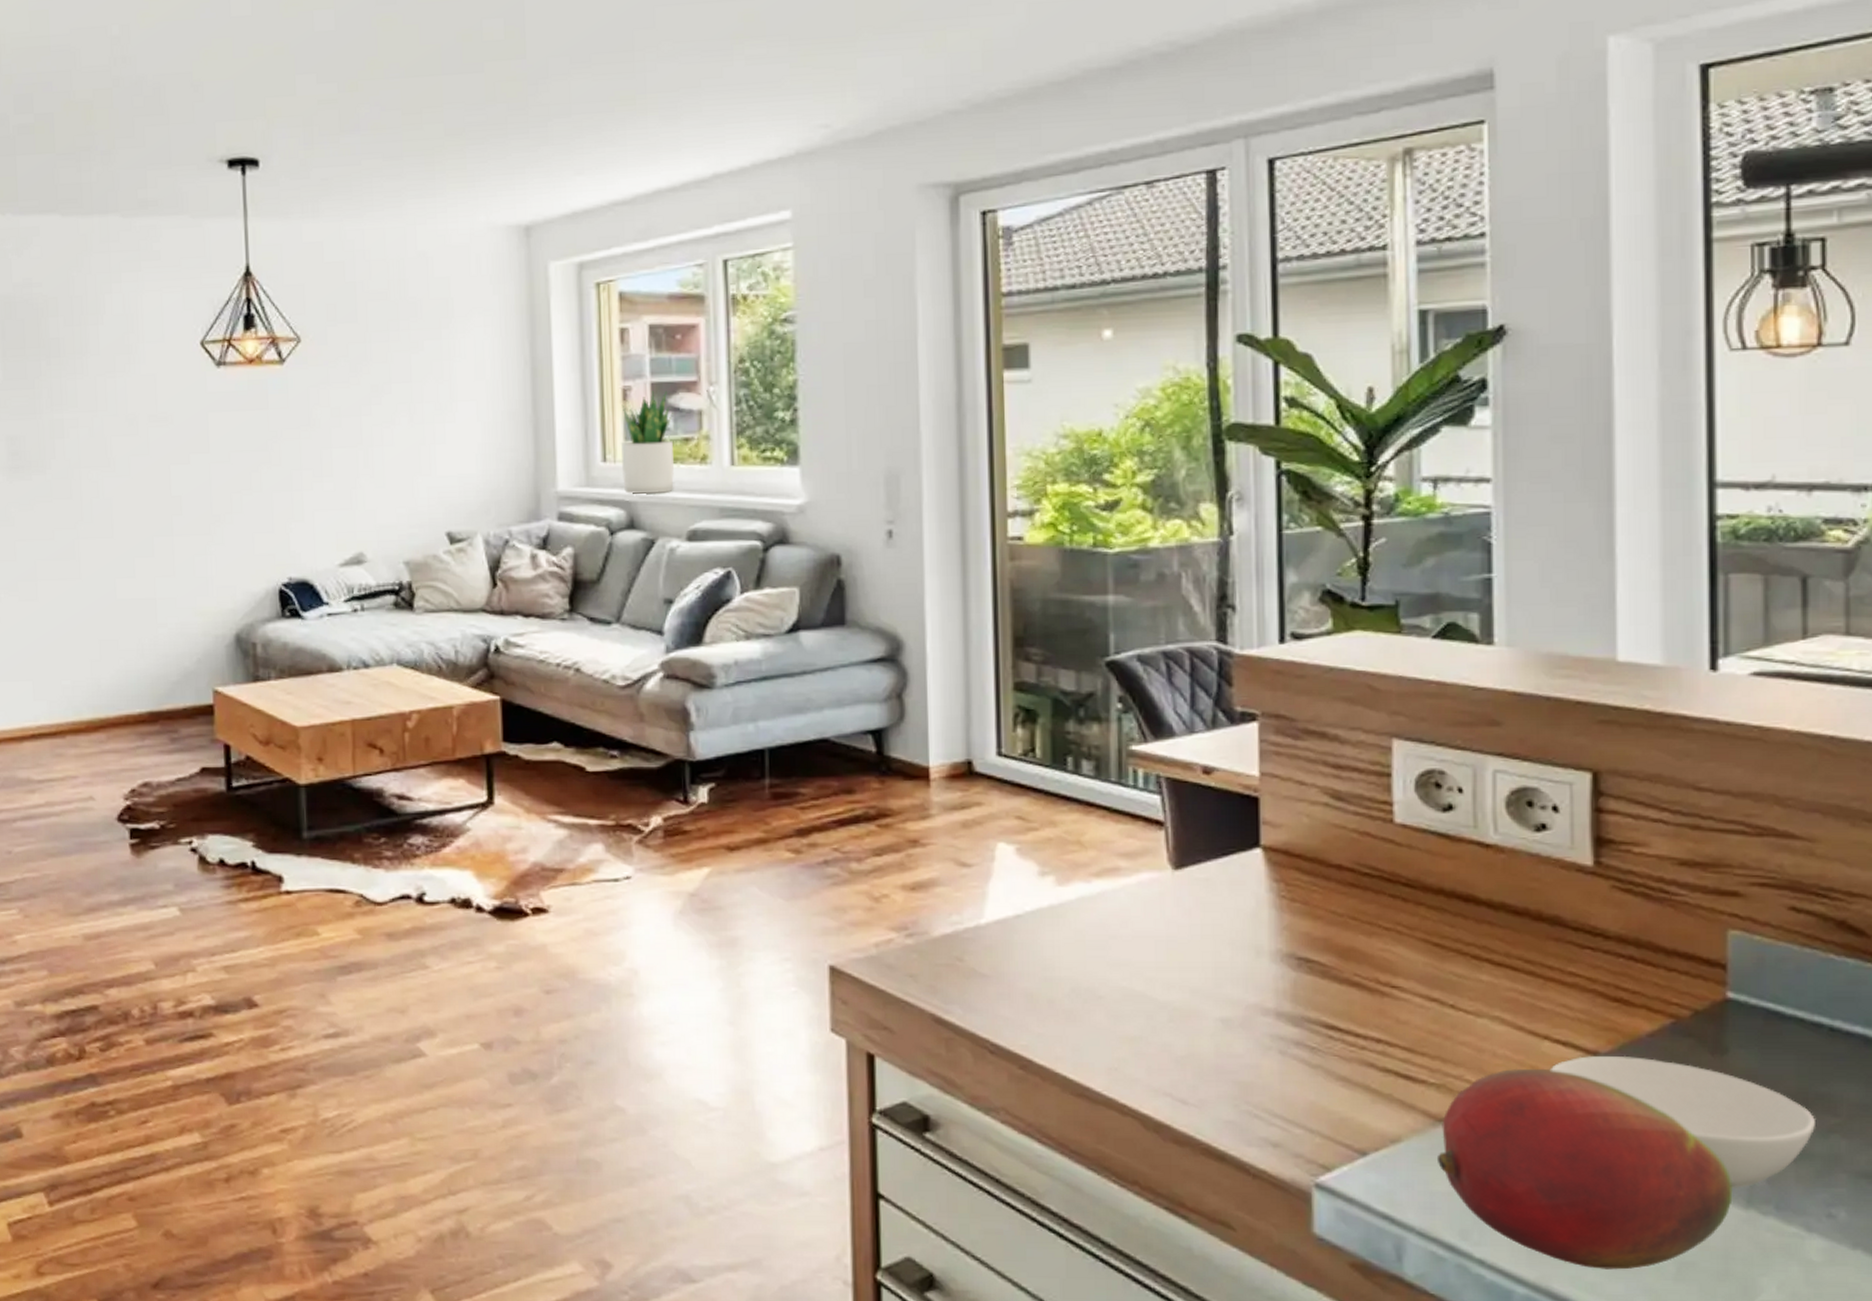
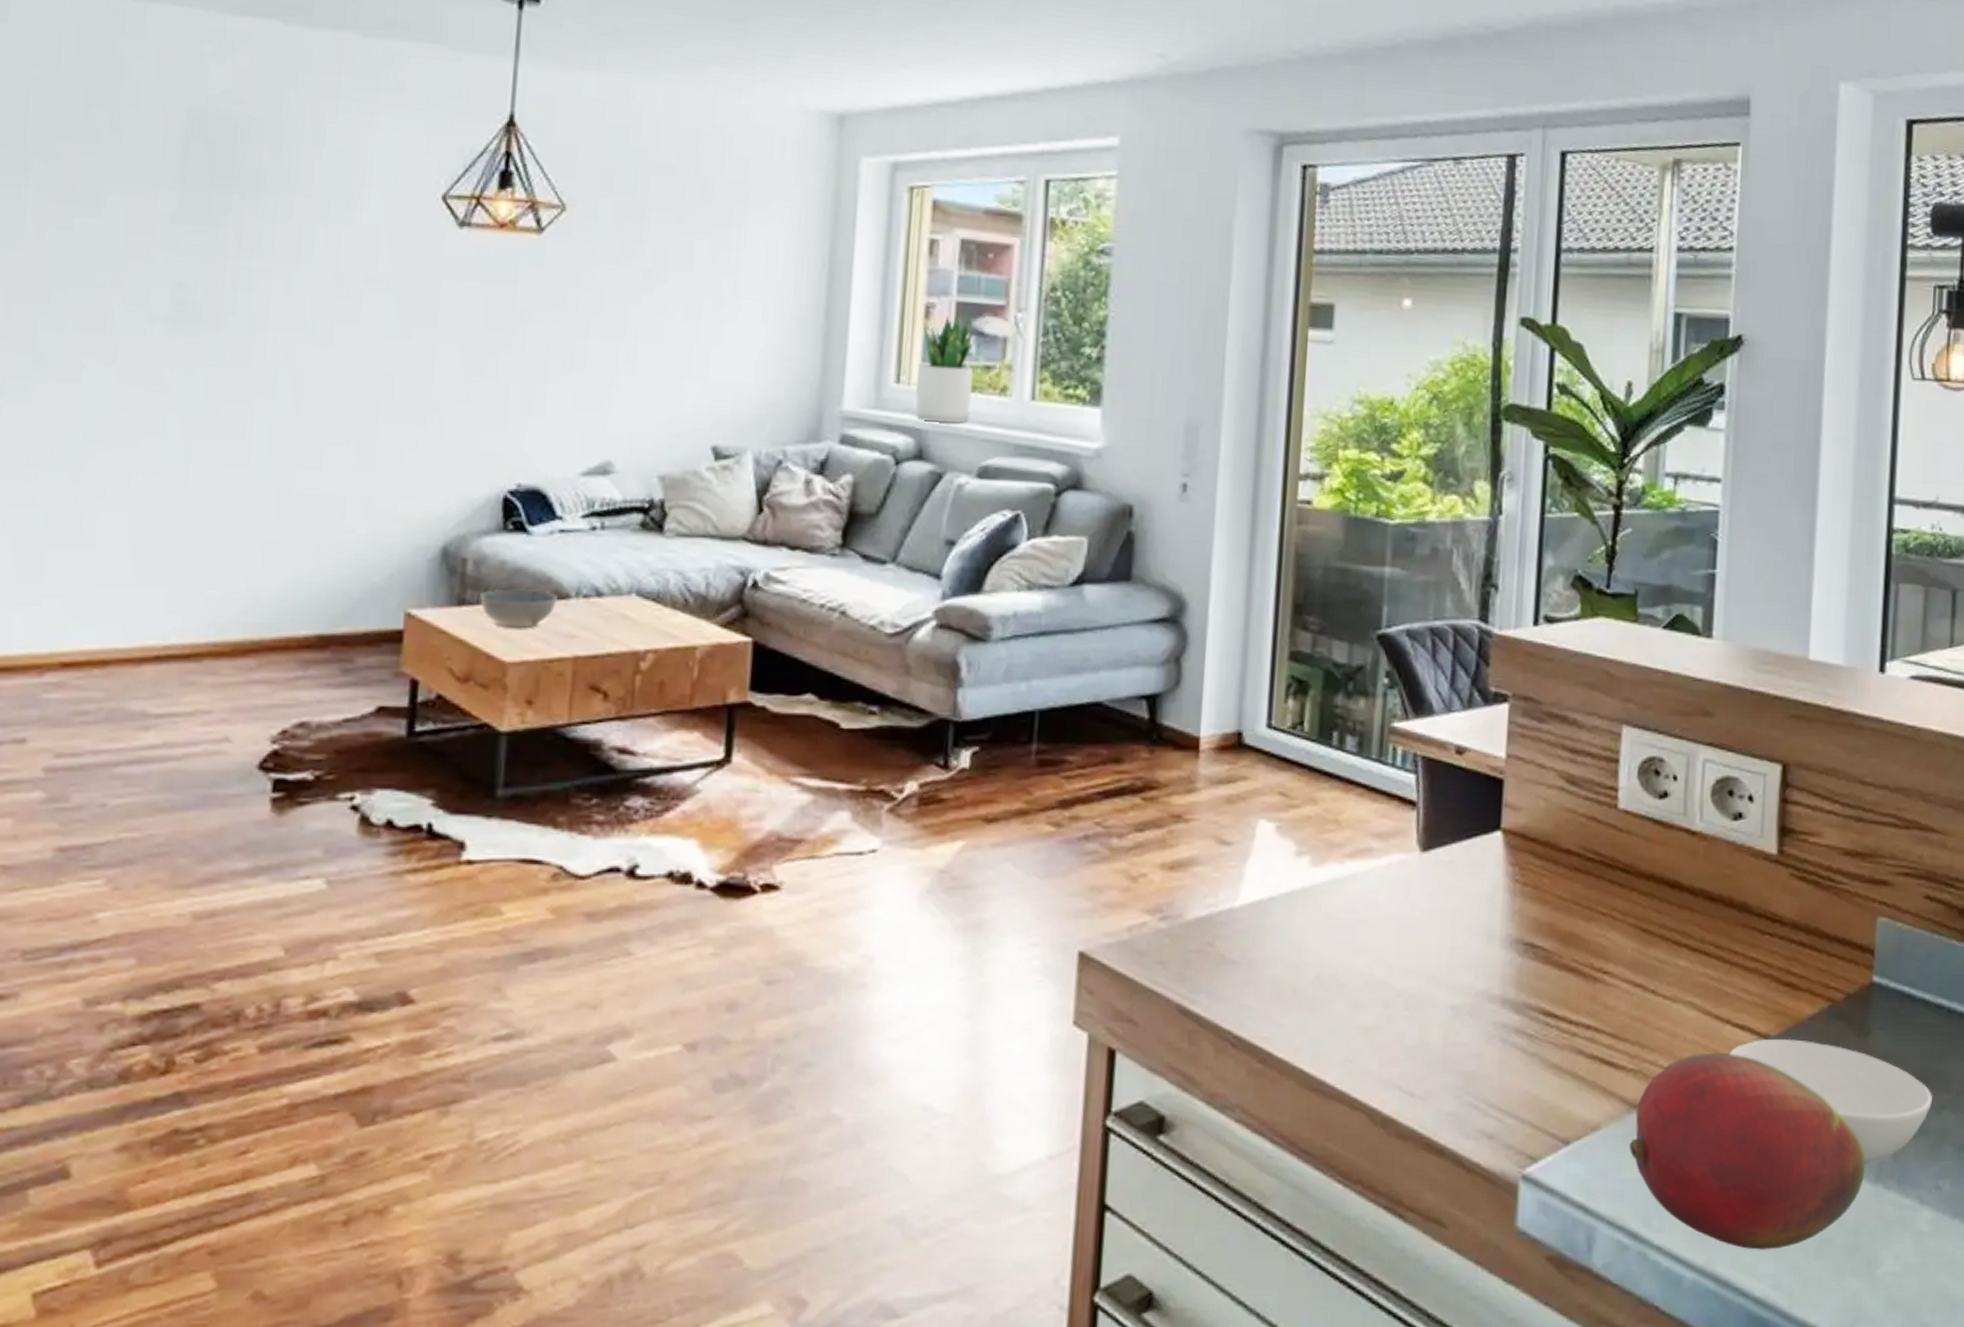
bowl: none [270,665,333,699] -> present [480,589,558,629]

